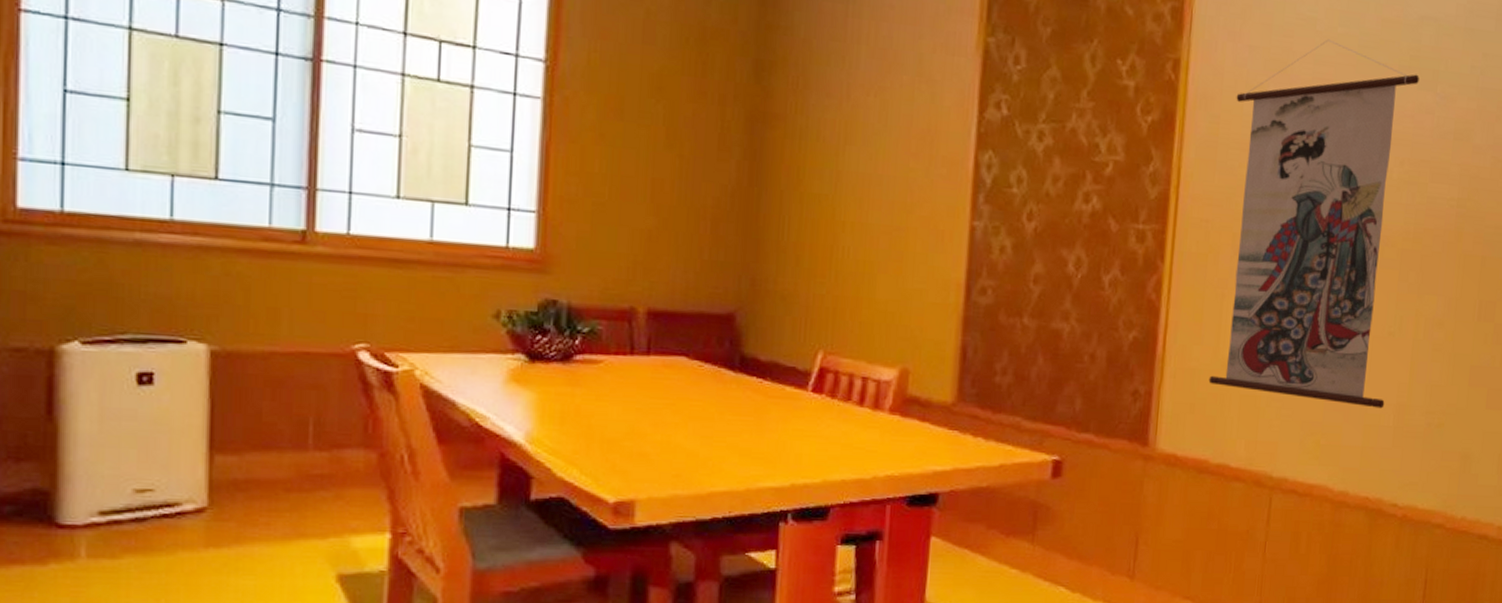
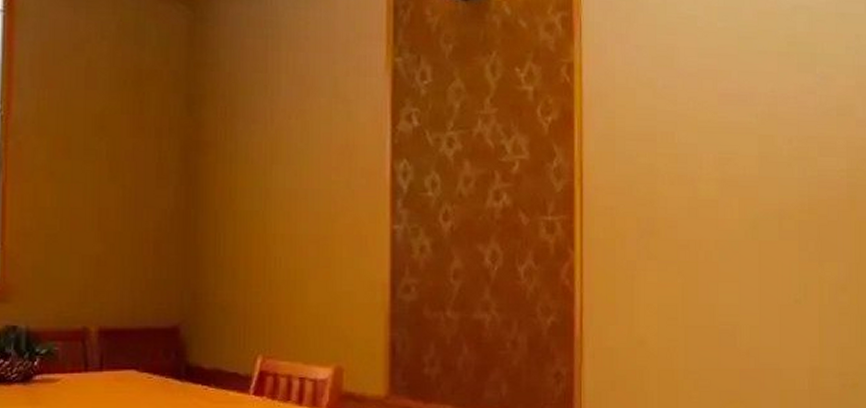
wall scroll: present [1208,39,1419,409] -> none [626,33,798,373]

